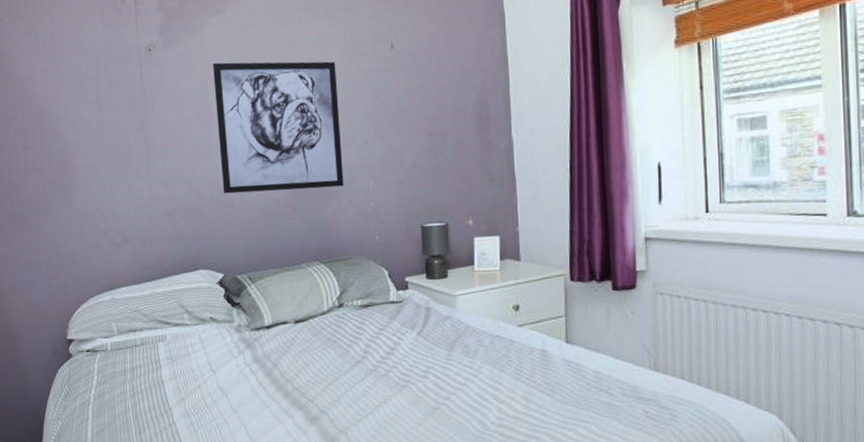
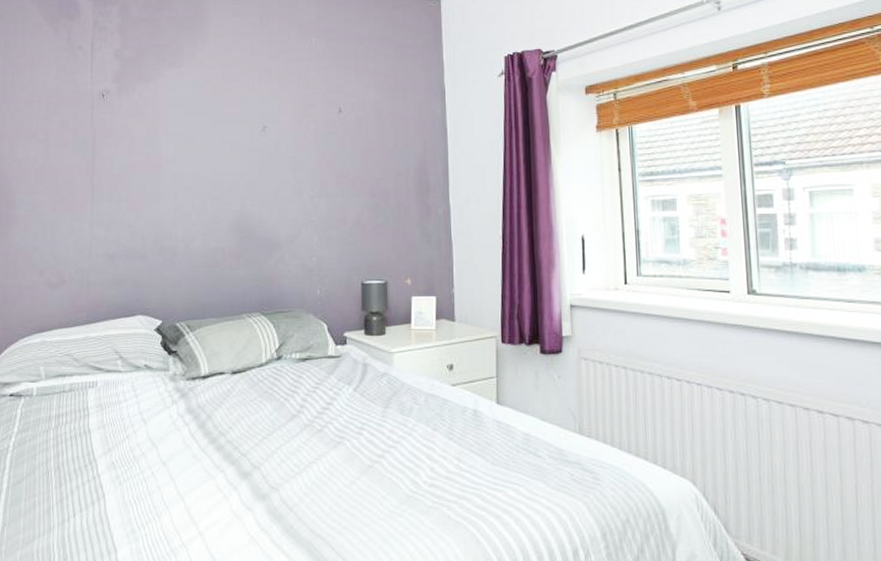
wall art: present [213,61,344,194] -> none [165,112,288,241]

